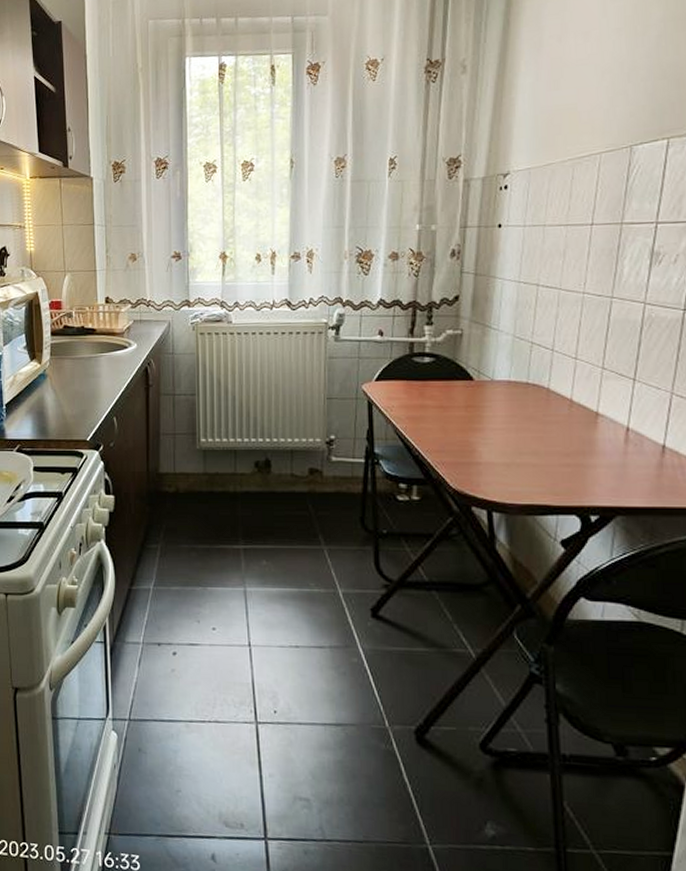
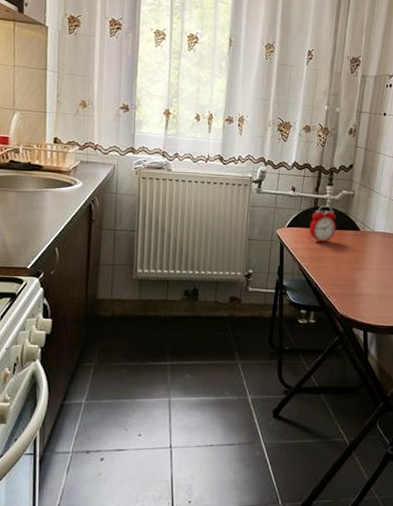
alarm clock: none [405,350,441,397] -> present [310,205,336,242]

